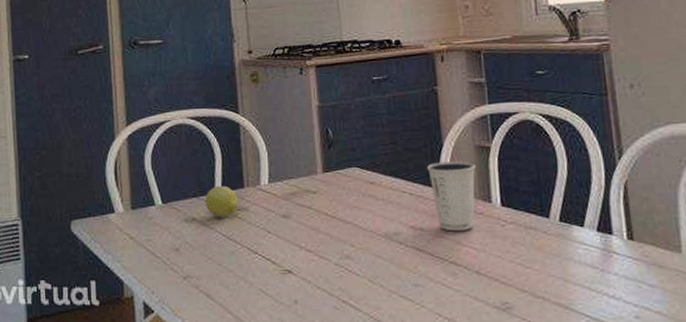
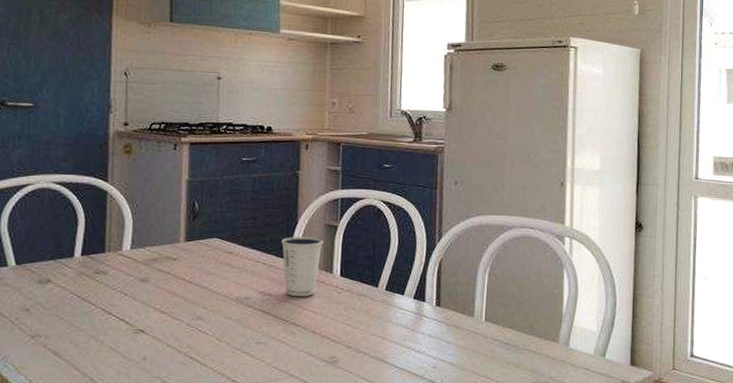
fruit: present [204,185,238,218] -> none [62,249,97,280]

